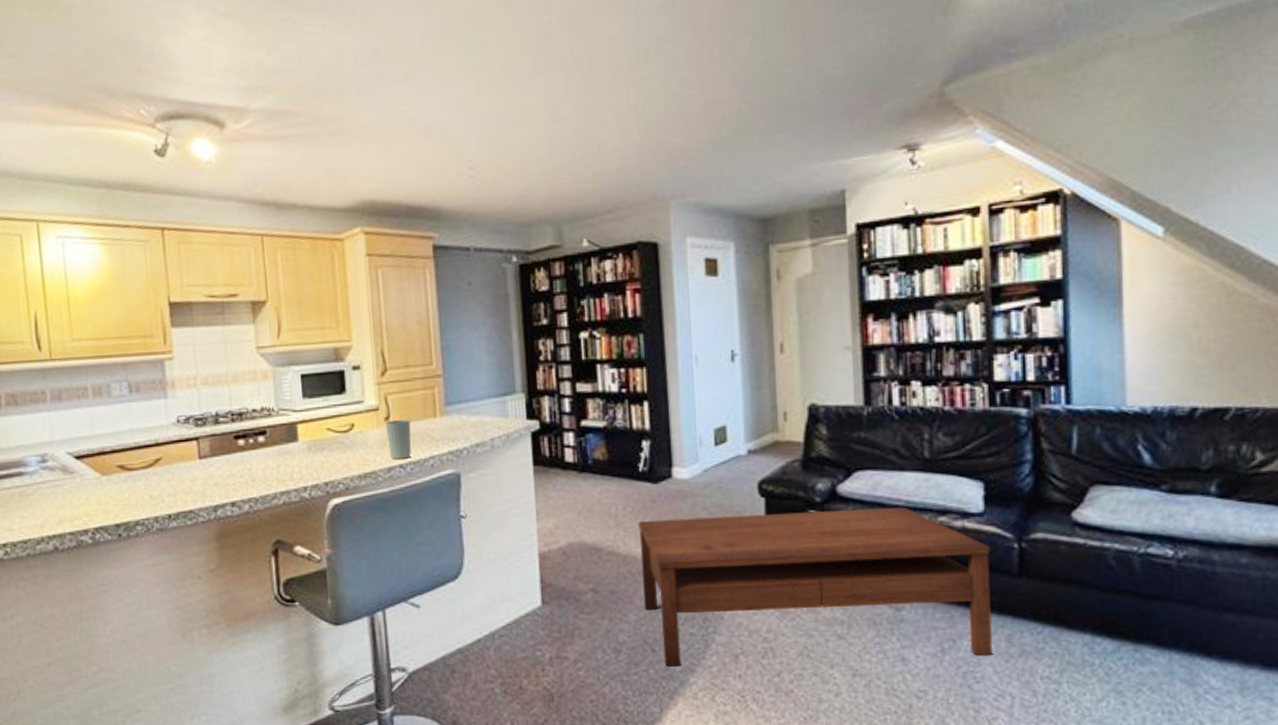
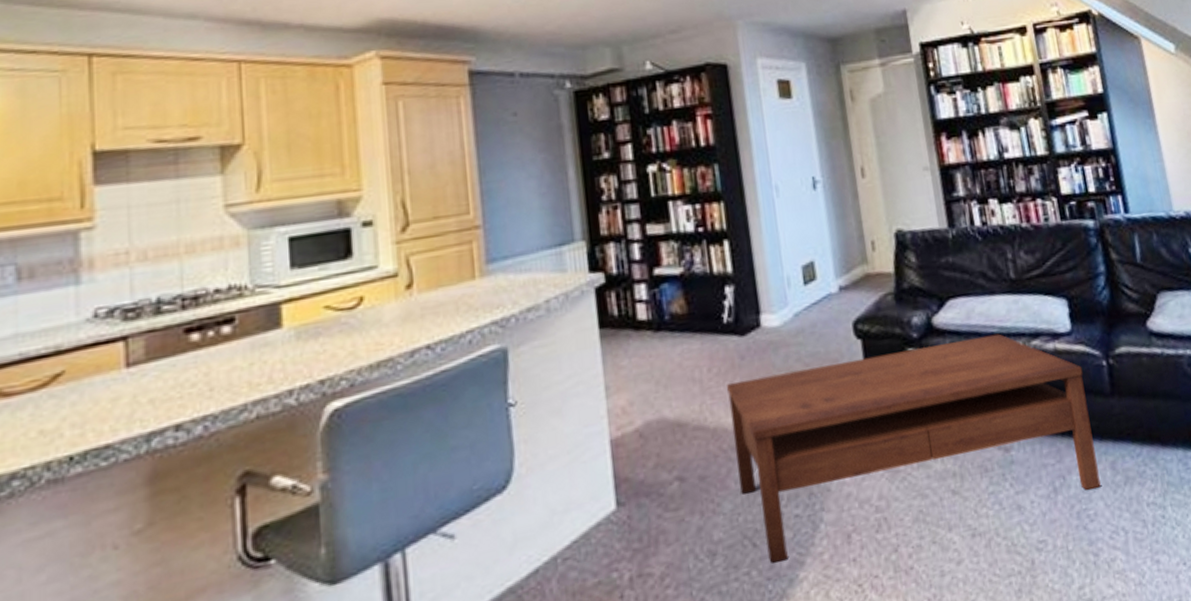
cup: present [385,419,412,459] -> none [406,284,442,339]

